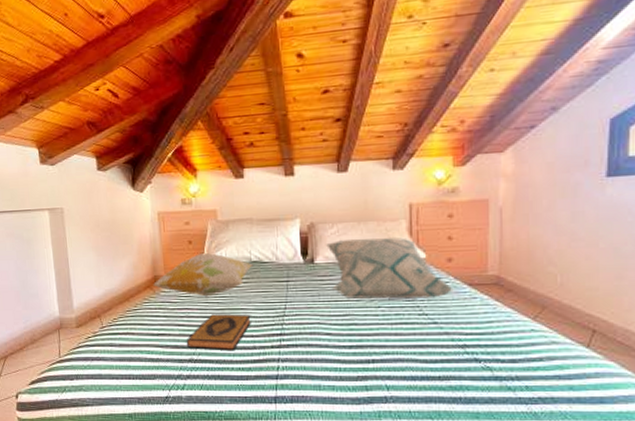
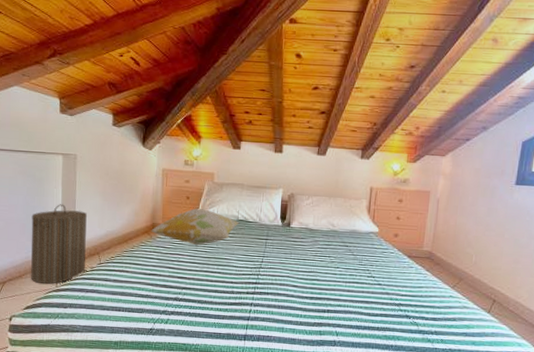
laundry hamper: none [24,265,87,355] -> present [31,204,87,284]
hardback book: present [186,314,251,351] -> none [174,261,233,294]
decorative pillow: present [326,238,454,299] -> none [302,210,396,265]

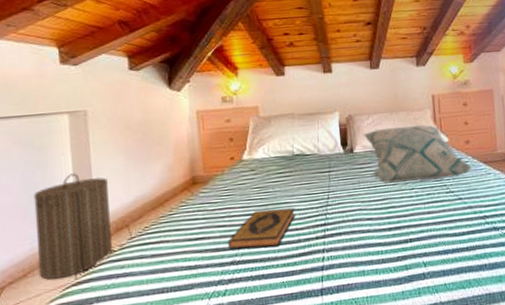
decorative pillow: present [150,208,240,245] -> none [190,149,296,193]
hardback book: none [174,261,233,294] -> present [227,208,295,249]
decorative pillow: none [302,210,396,265] -> present [364,125,473,183]

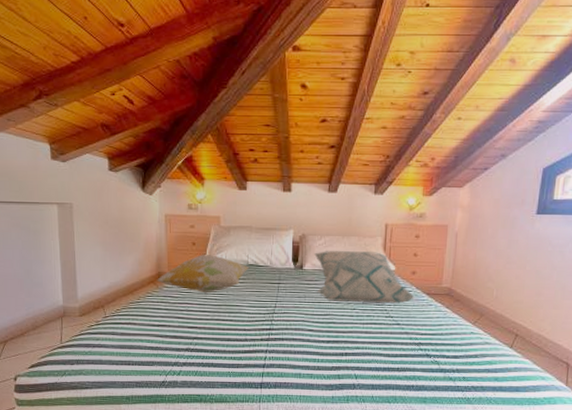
laundry hamper: present [33,173,112,280] -> none [29,257,90,341]
decorative pillow: none [190,149,296,193] -> present [156,255,250,292]
hardback book: present [227,208,295,249] -> none [184,309,245,343]

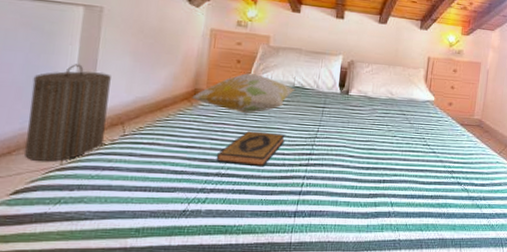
laundry hamper: none [29,257,90,341] -> present [25,64,111,161]
hardback book: none [184,309,245,343] -> present [216,131,285,167]
decorative pillow: present [314,250,415,304] -> none [361,78,450,133]

